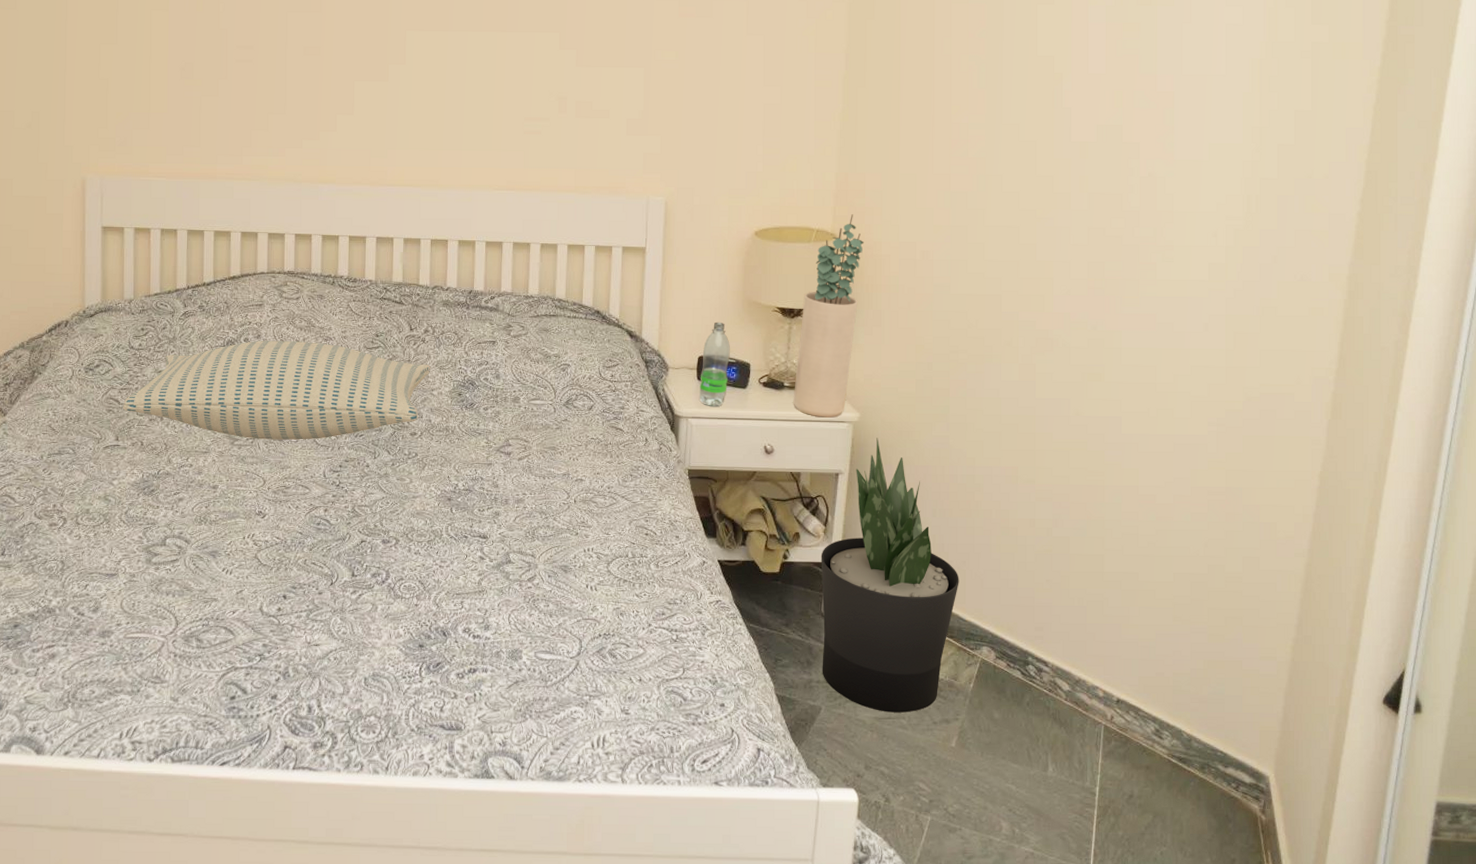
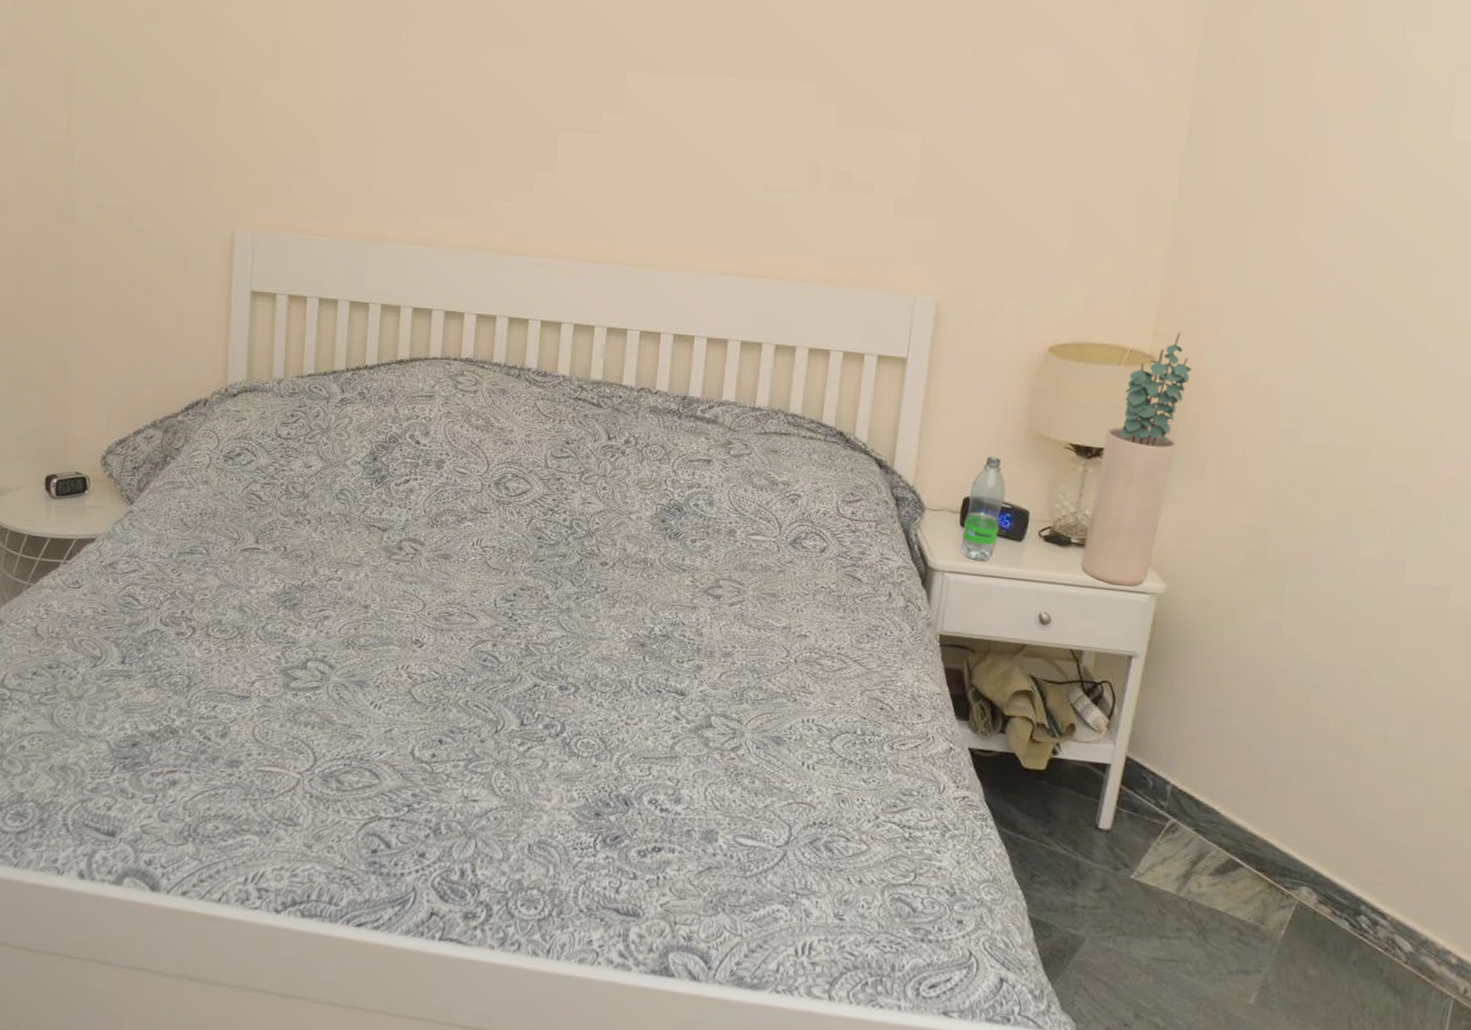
pillow: present [123,341,430,440] -> none [266,438,629,561]
planter: present [821,438,959,713] -> none [1089,616,1279,956]

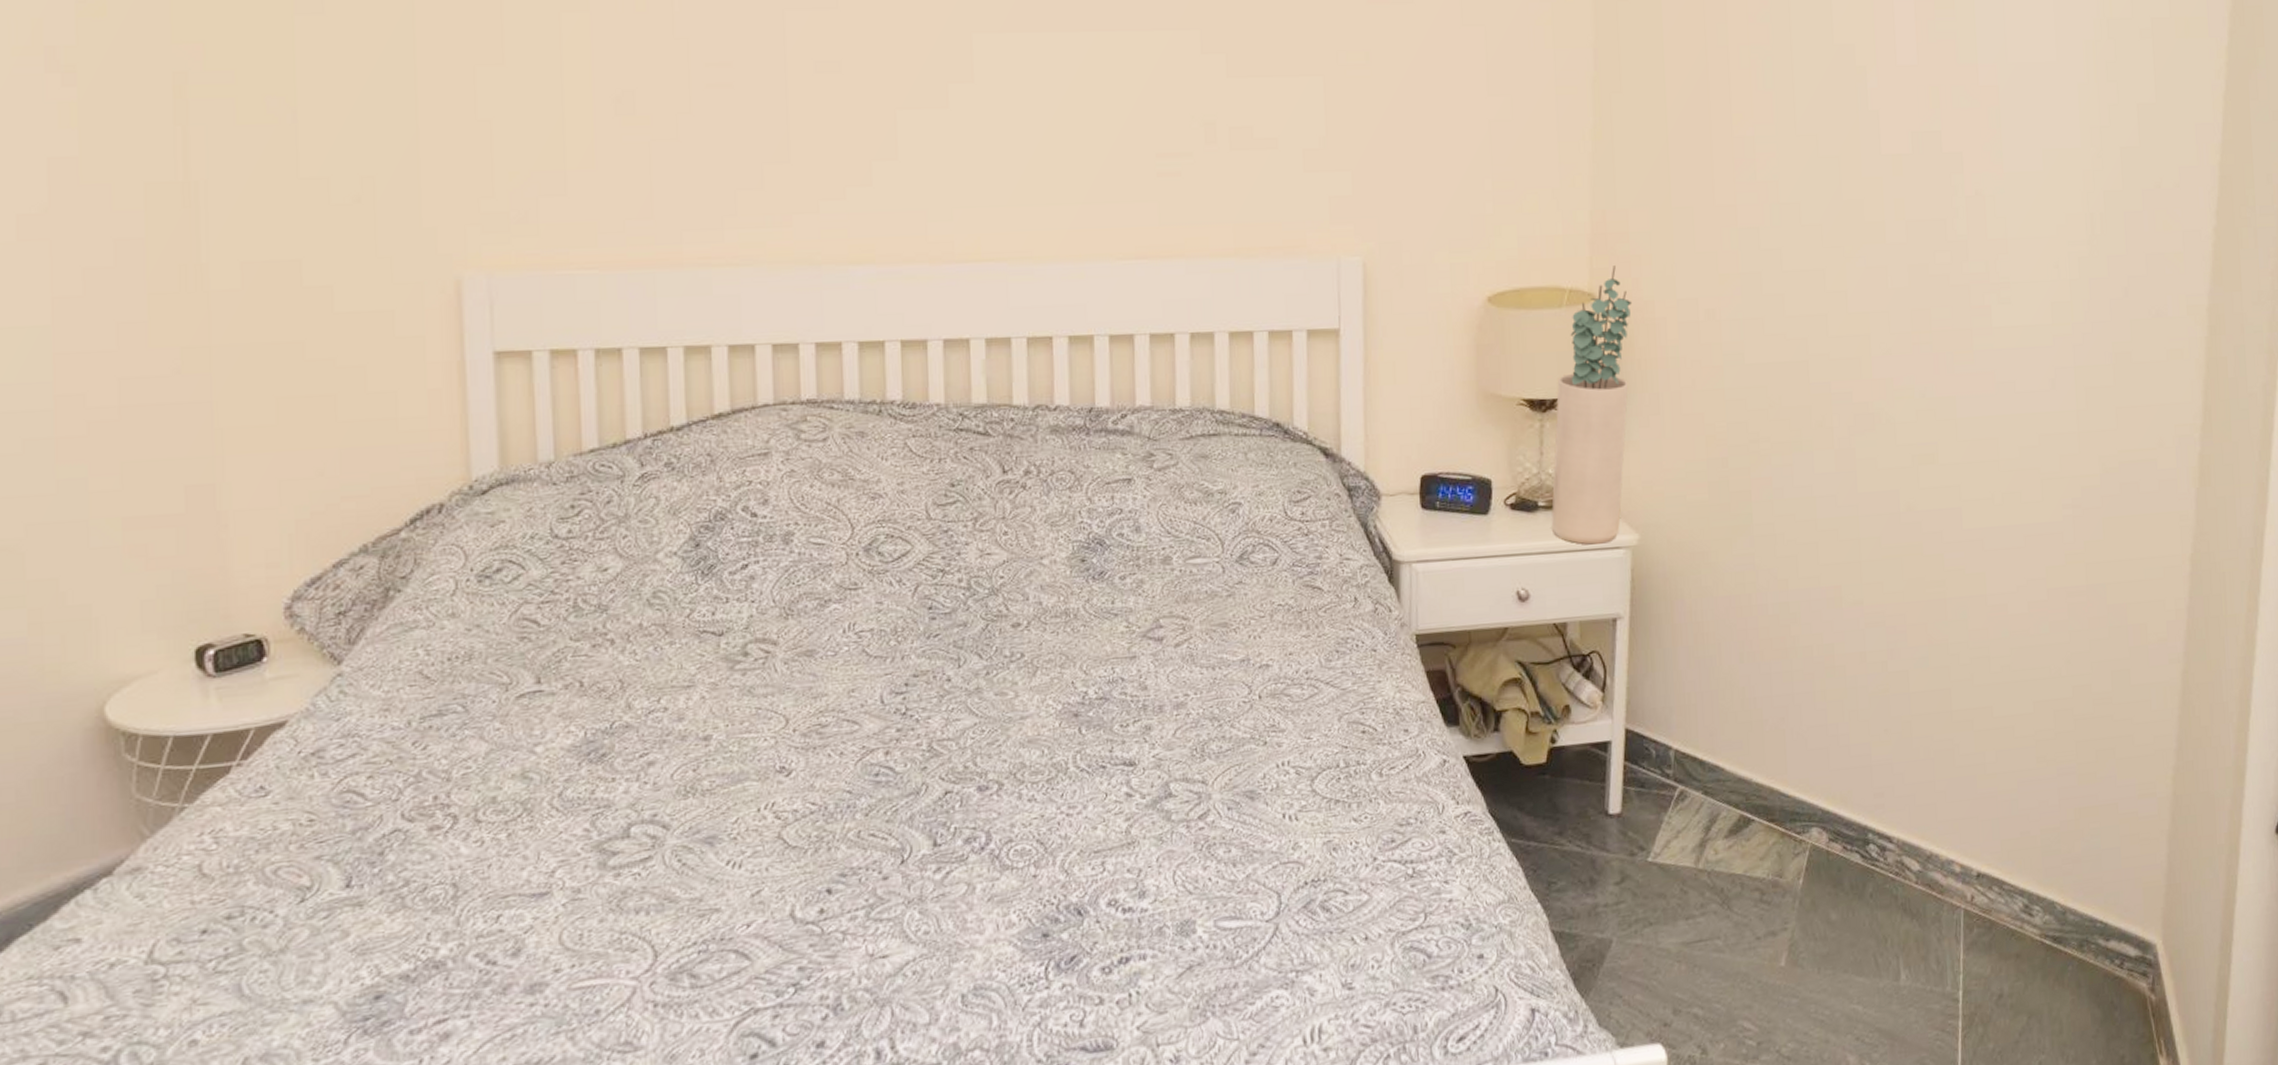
bottle: present [961,456,1007,561] -> none [1424,425,1465,544]

